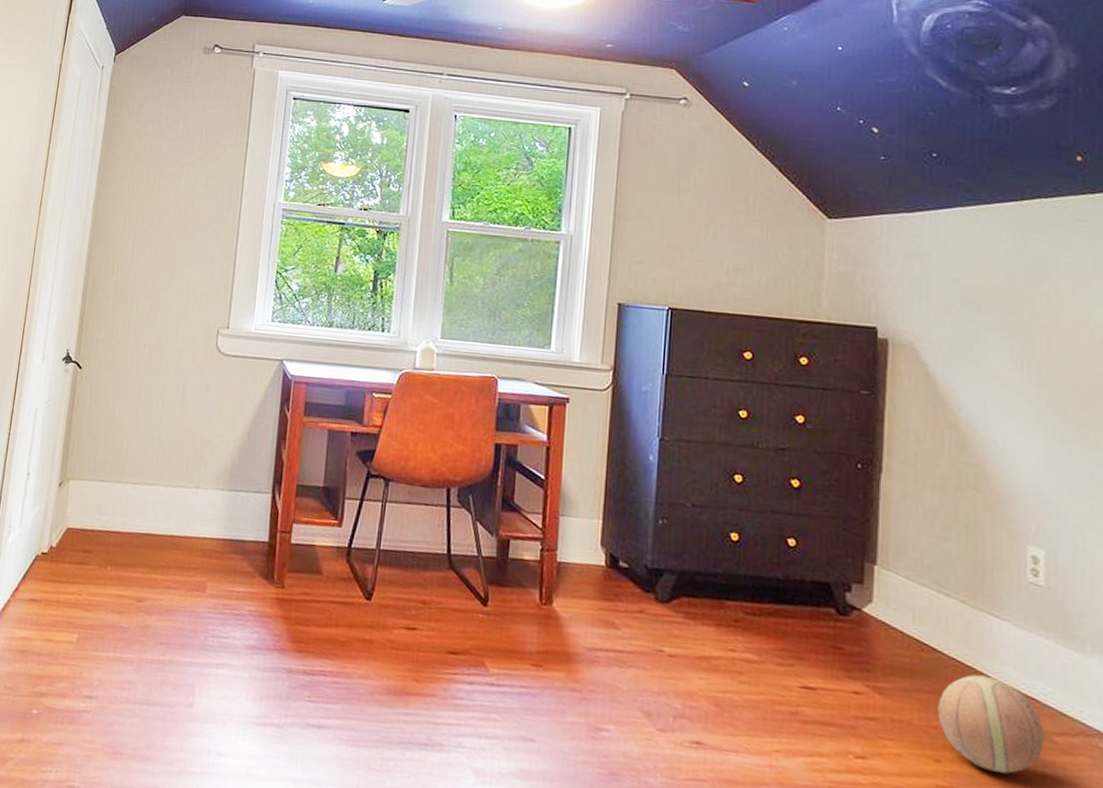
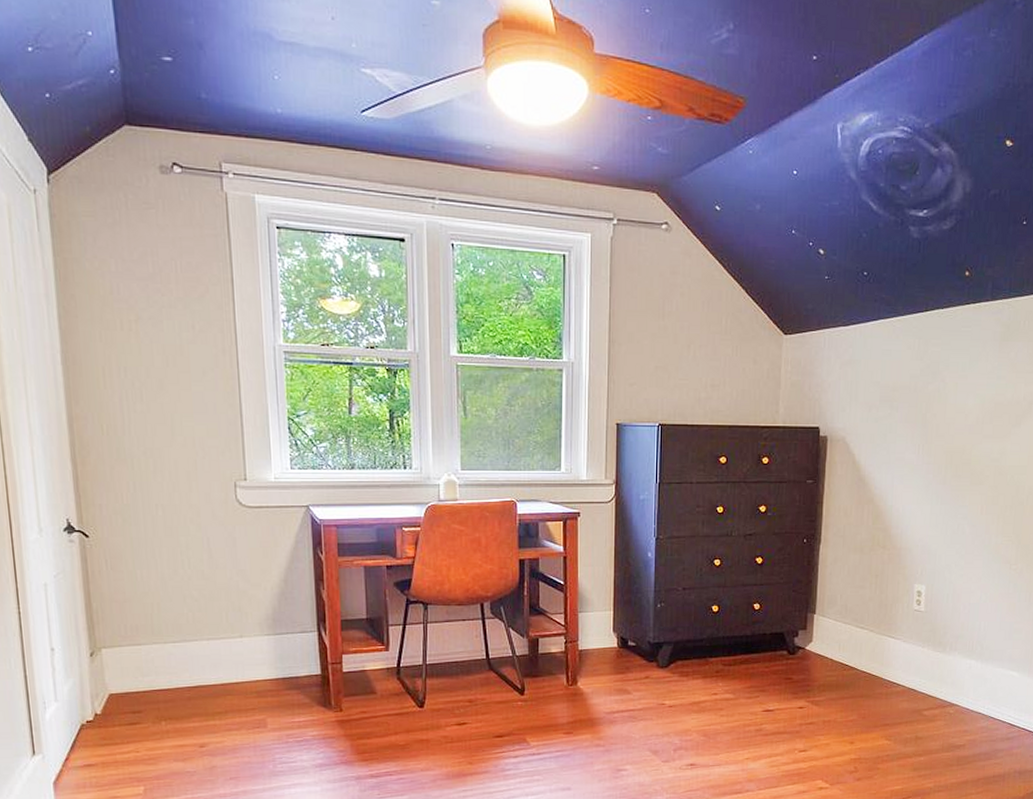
ball: present [938,674,1045,774] -> none [853,679,919,742]

